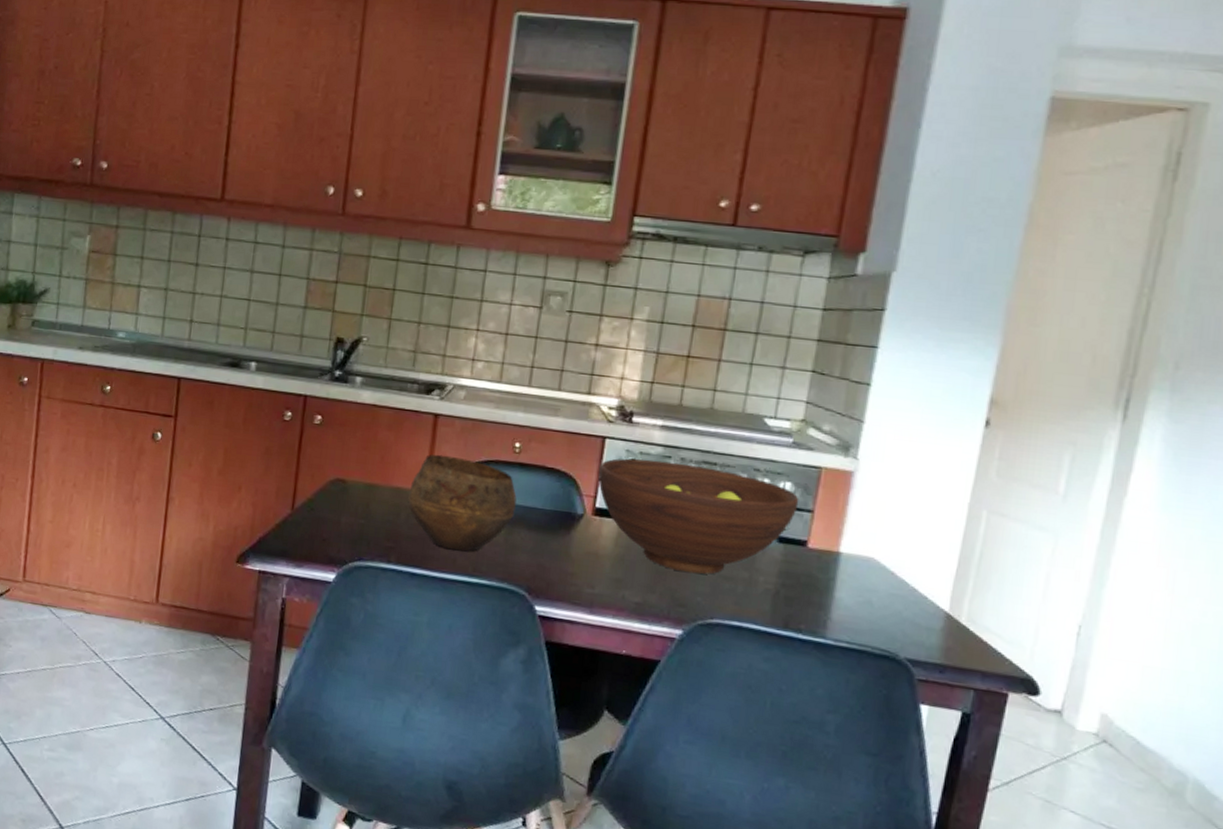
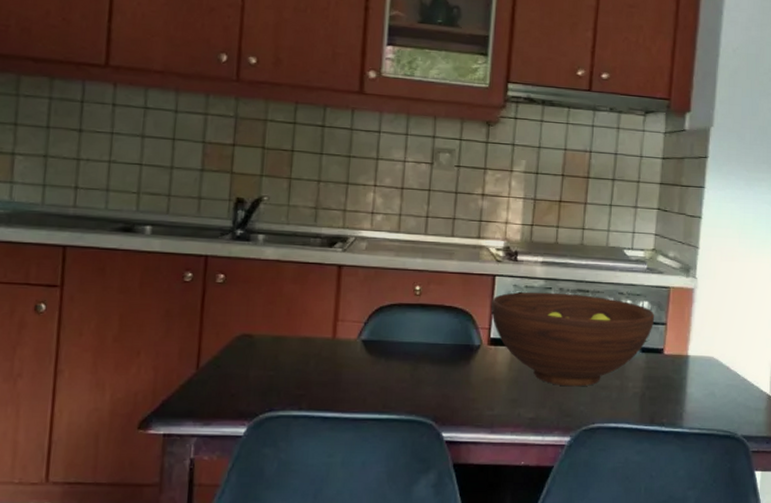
bowl: present [408,454,517,552] -> none [316,302,420,391]

